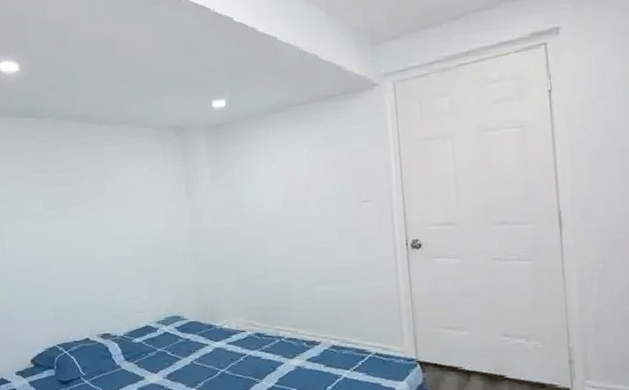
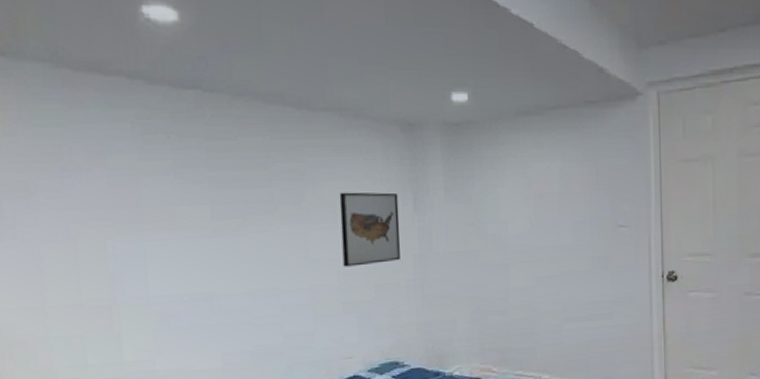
wall art: none [130,183,178,242] -> present [339,192,401,267]

